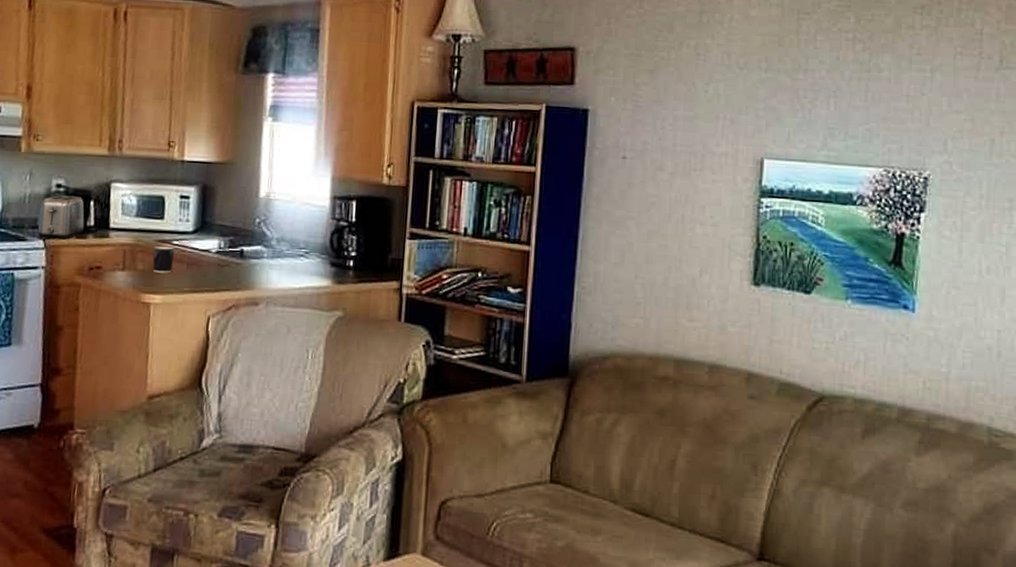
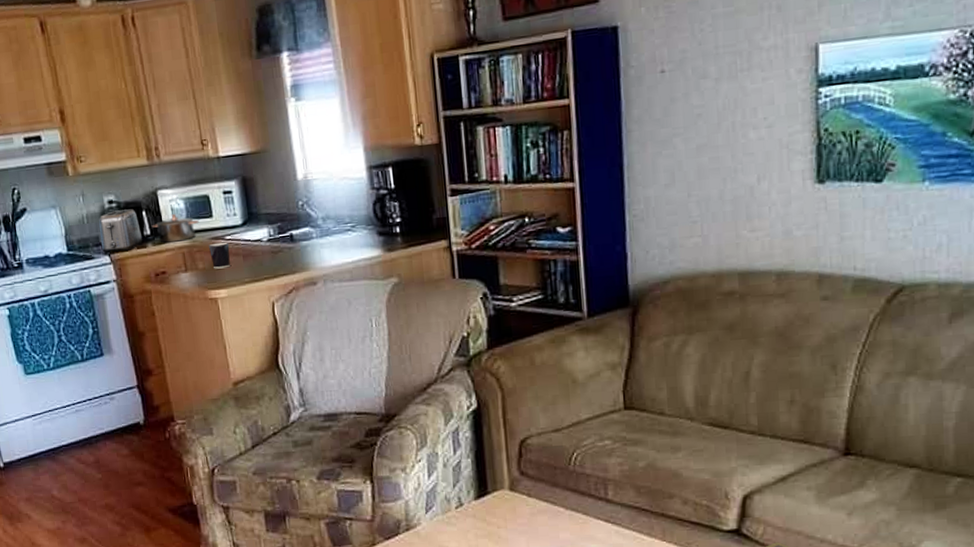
cooking pot: none [96,209,149,238] -> present [151,214,199,243]

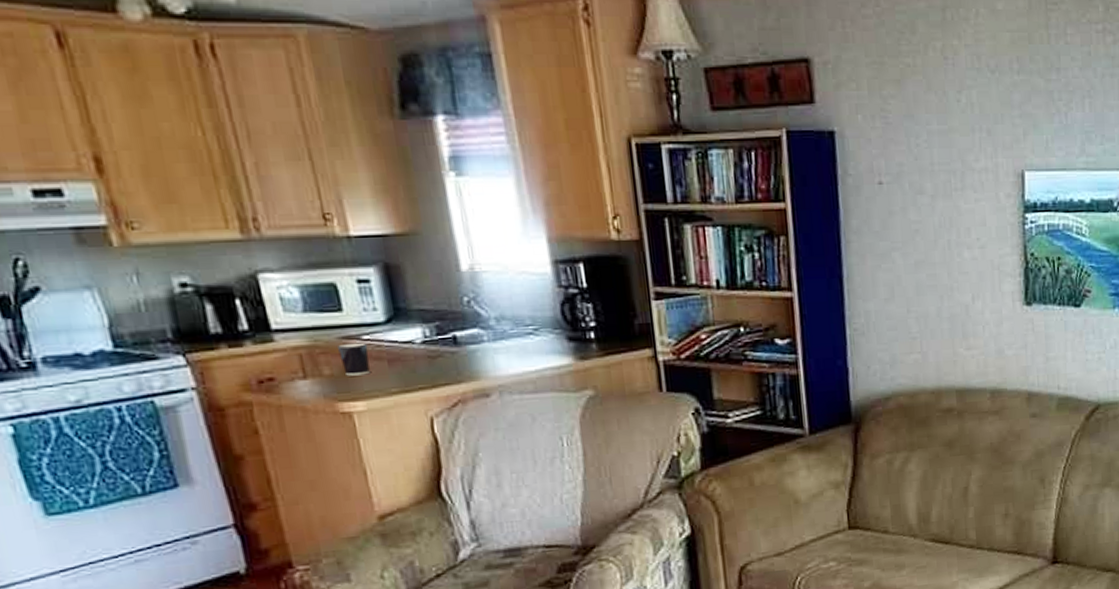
toaster: present [99,209,143,254] -> none [165,295,238,353]
cooking pot: present [151,214,199,243] -> none [249,305,323,341]

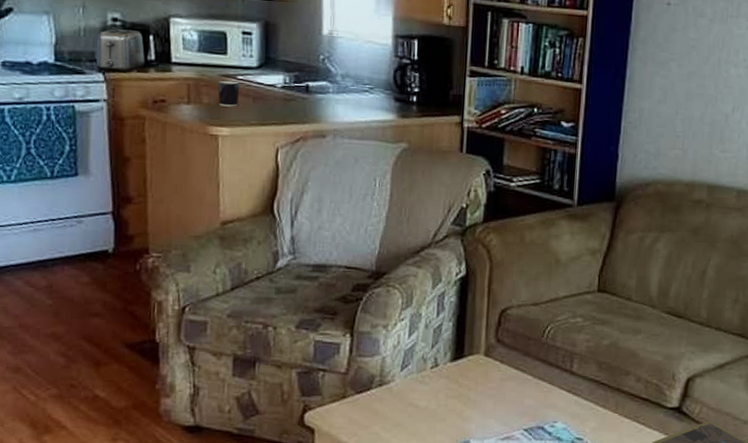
toaster: none [165,295,238,353] -> present [97,29,146,73]

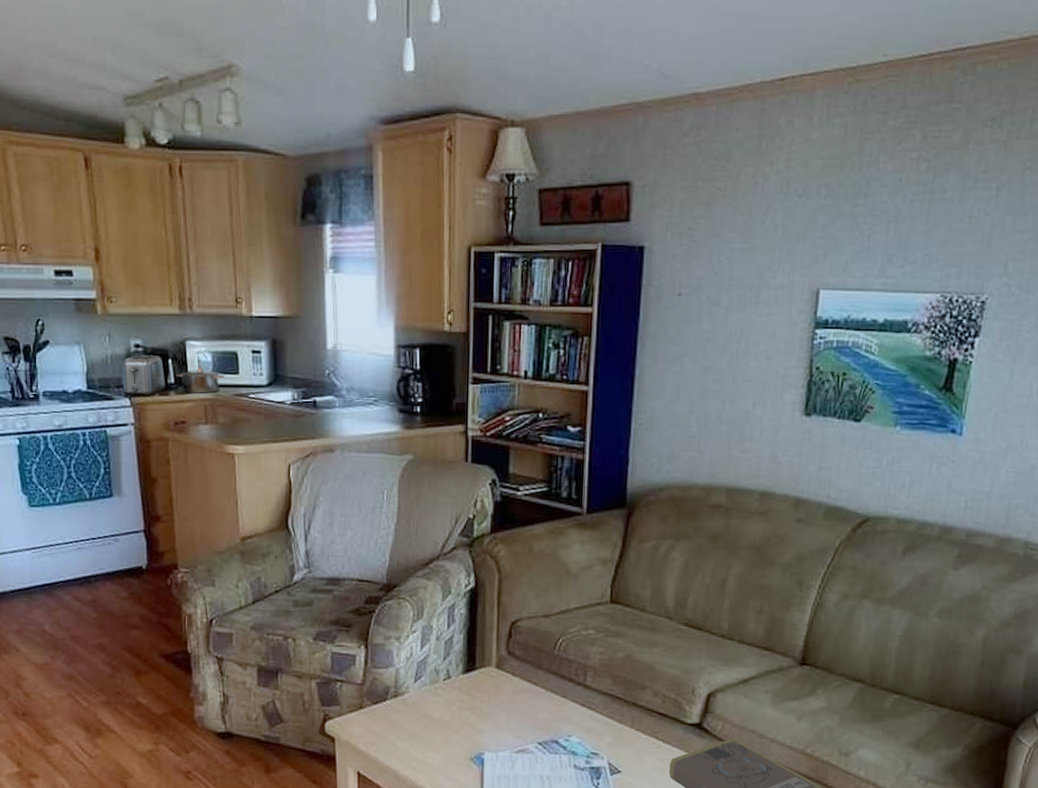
cooking pot: none [157,44,211,73] -> present [176,366,225,394]
mug: present [217,80,240,107] -> none [231,399,252,425]

